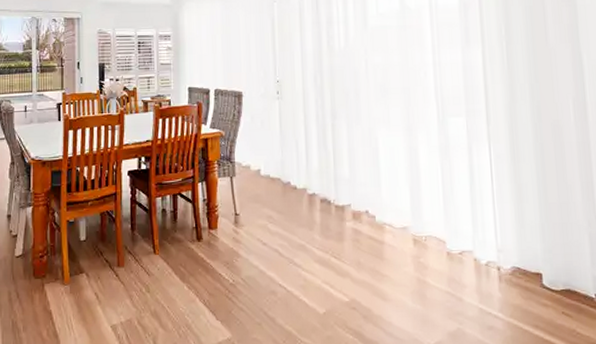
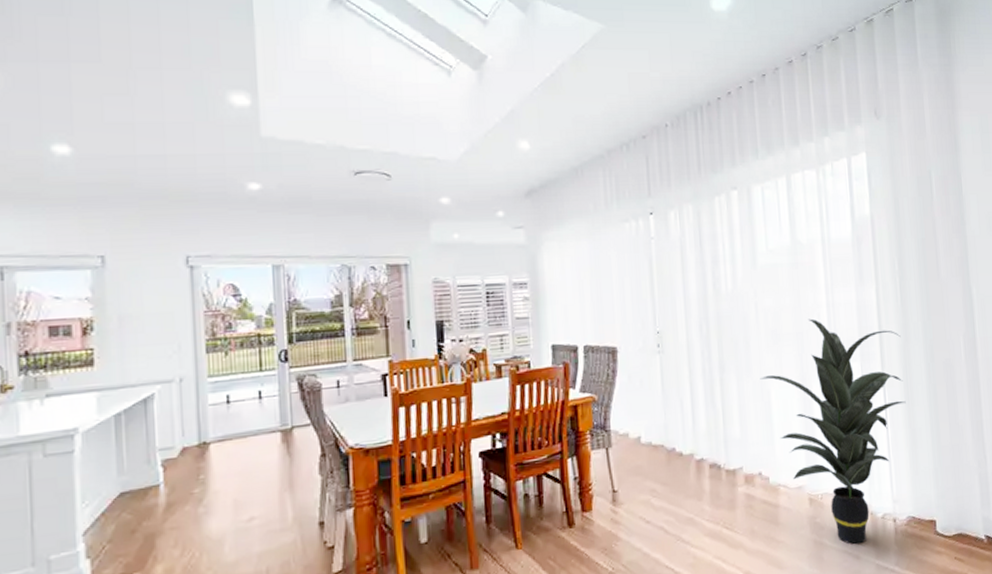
indoor plant: none [368,76,512,287] -> present [760,318,906,545]

